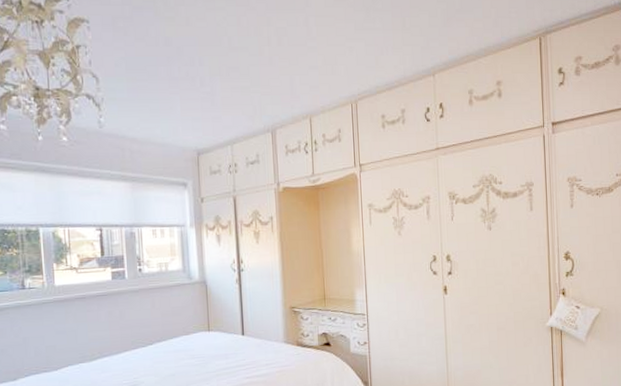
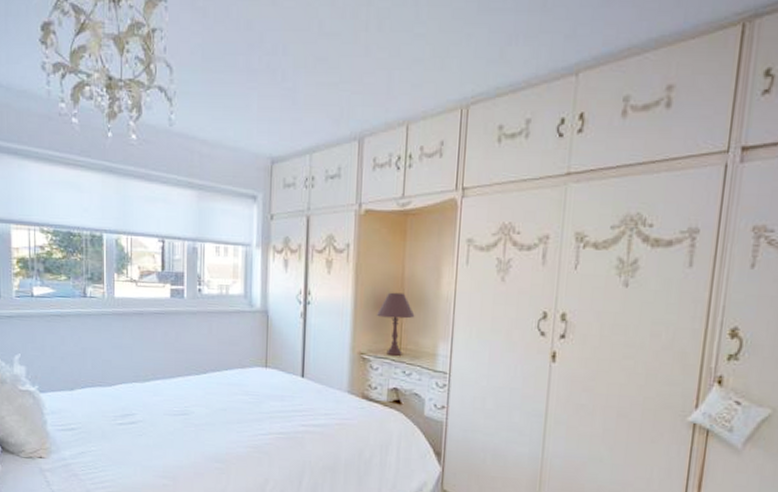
table lamp: none [301,253,334,307] -> present [376,292,415,357]

